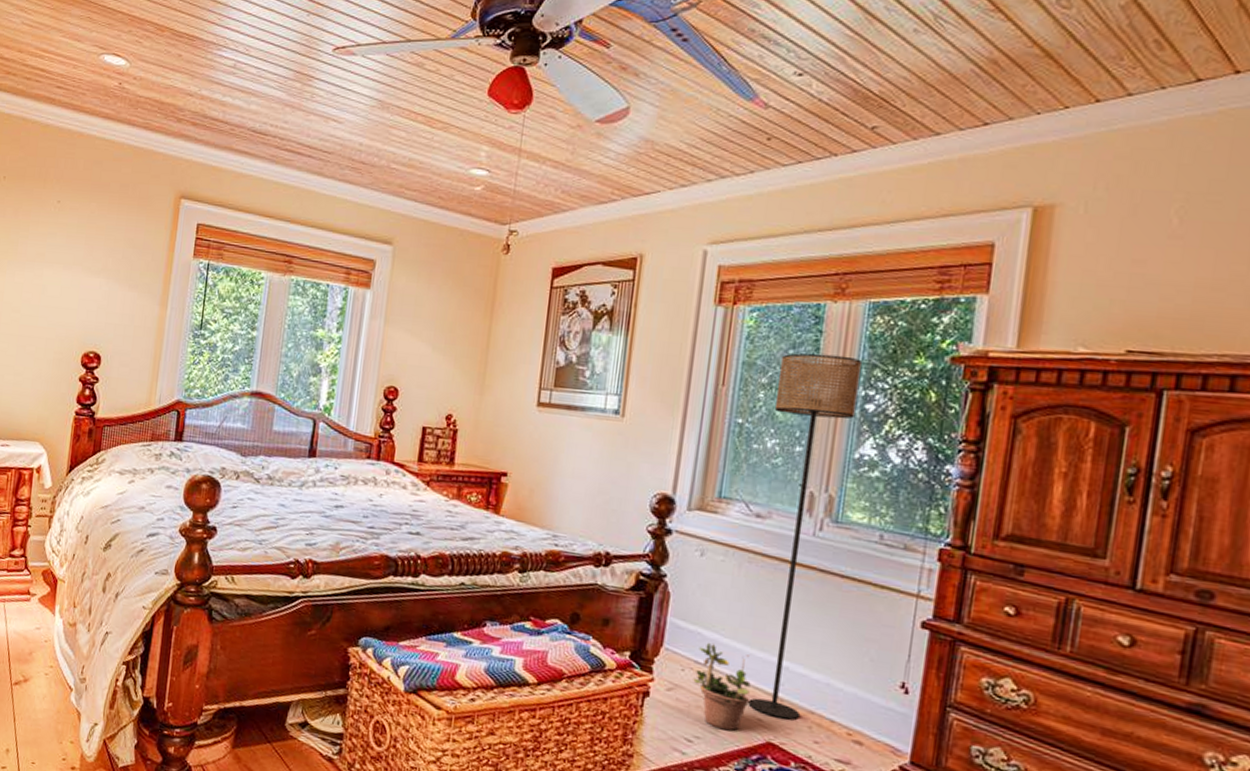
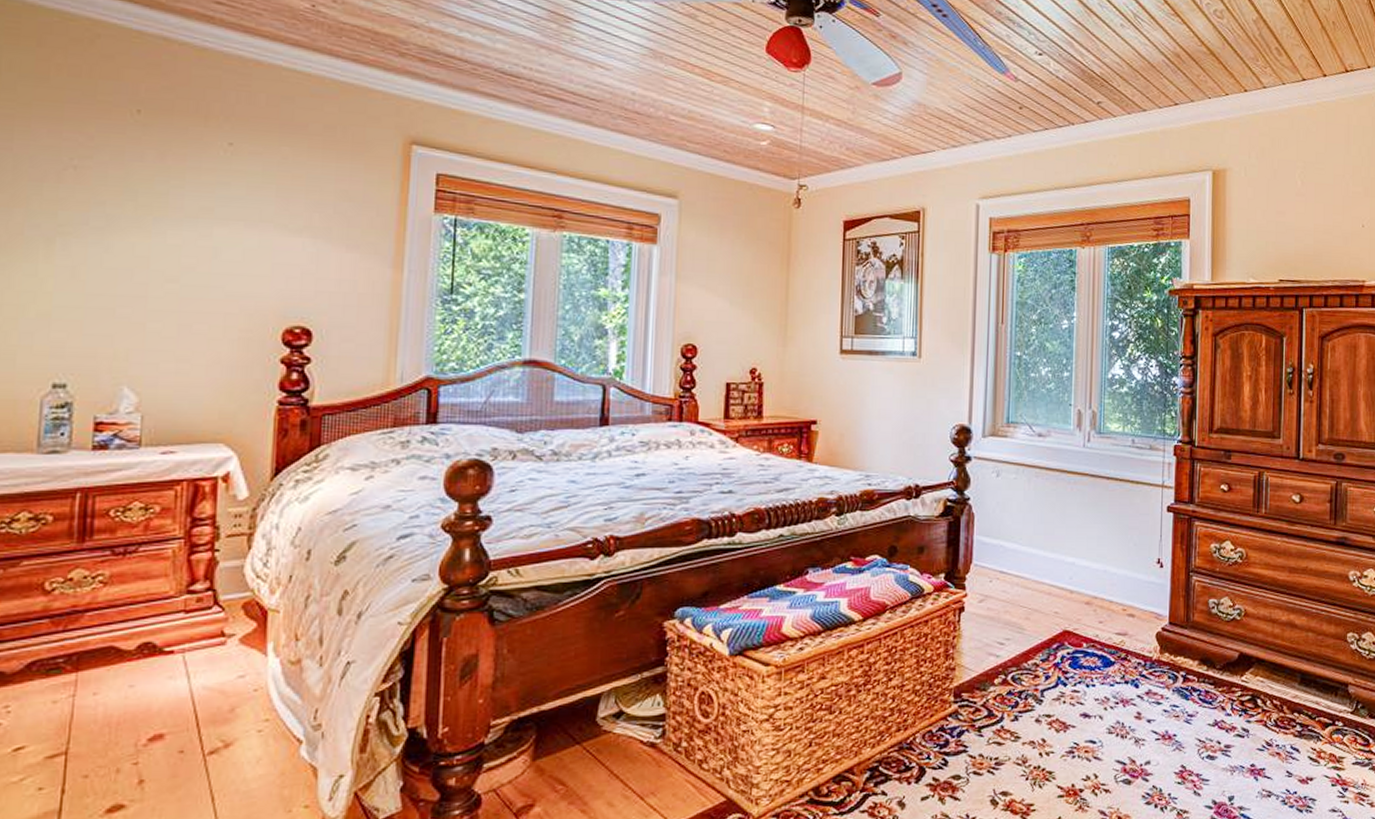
potted plant: present [693,642,751,731] -> none [1000,552,1047,628]
floor lamp: present [748,353,863,720] -> none [1044,292,1108,608]

